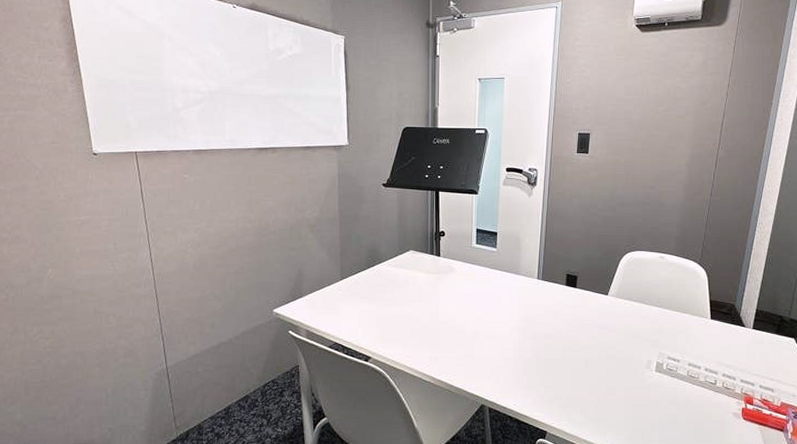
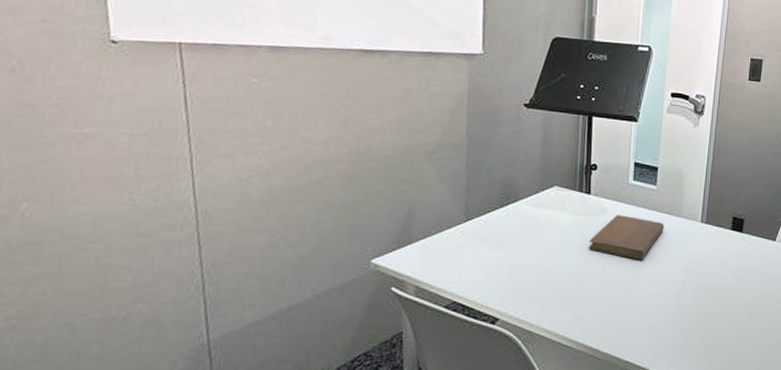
notebook: none [440,273,505,311] -> present [588,215,664,260]

